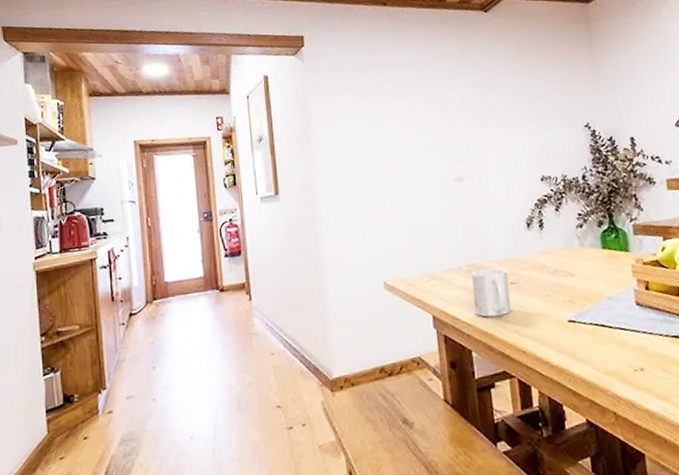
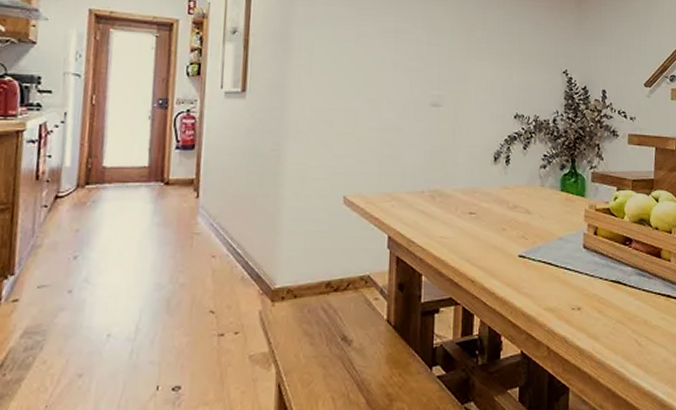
mug: present [471,267,512,317] -> none [431,196,468,244]

